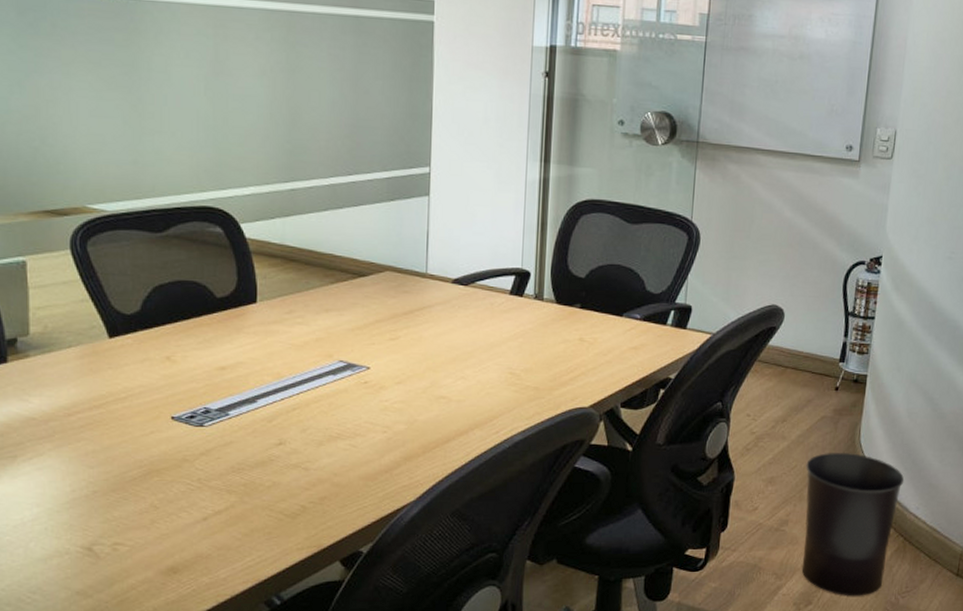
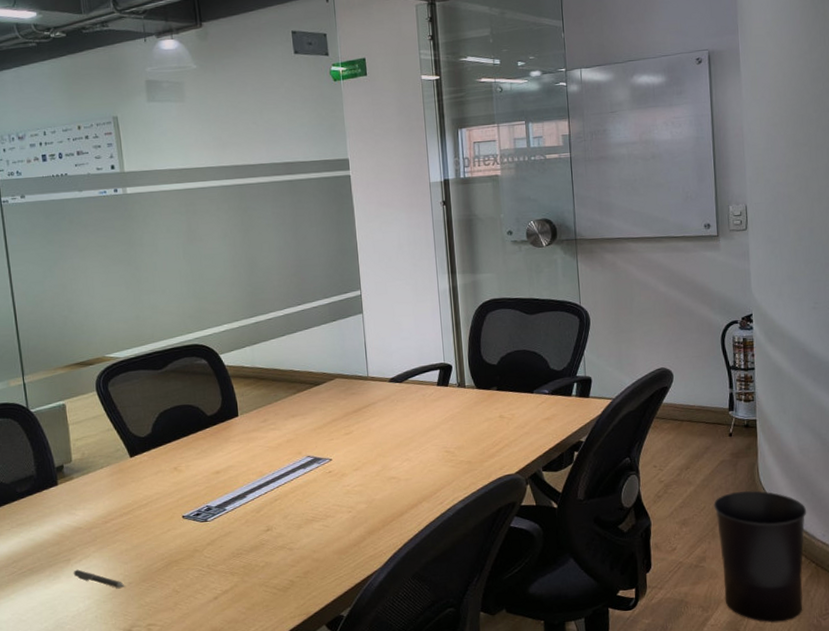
pen: none [19,469,88,498] -> present [73,569,125,589]

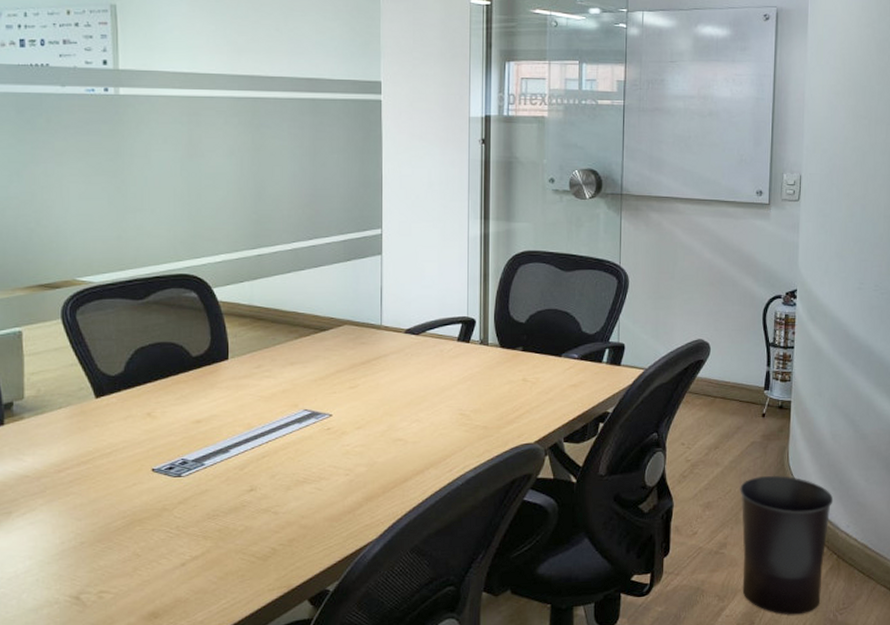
pen: present [73,569,125,589] -> none [13,524,76,549]

